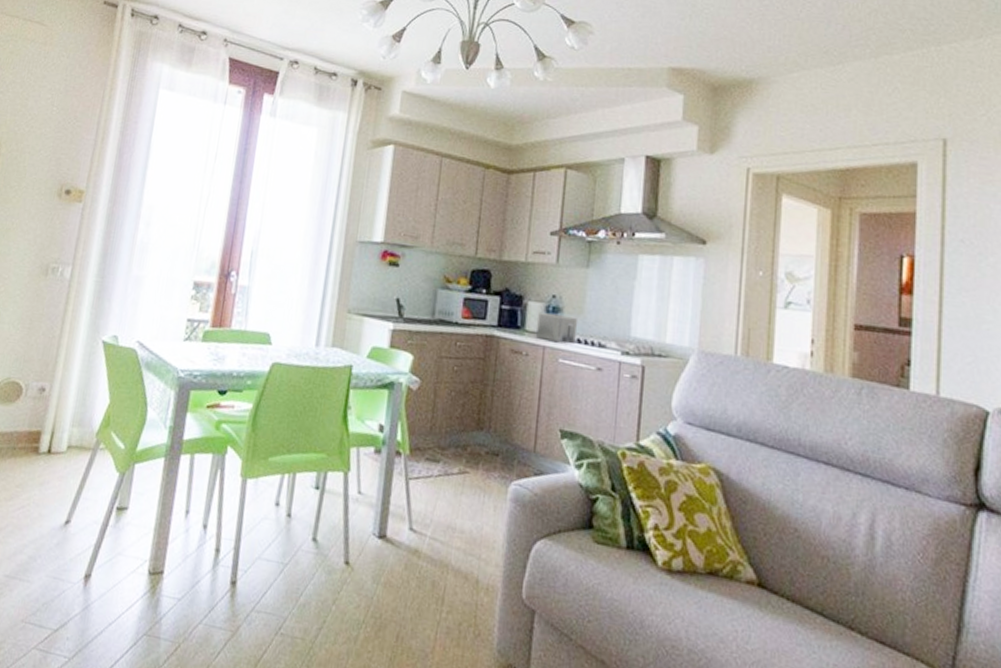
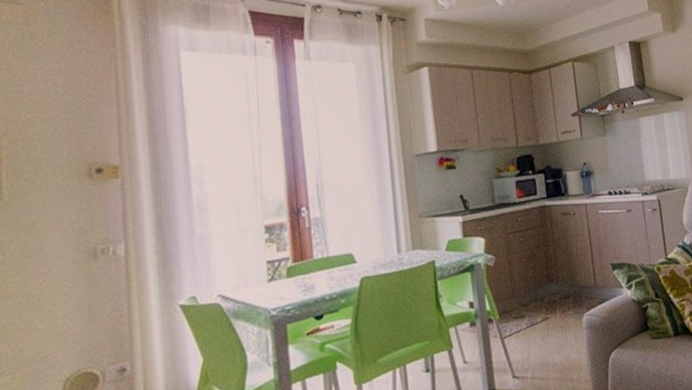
toaster: present [536,313,579,345] -> none [576,176,608,200]

